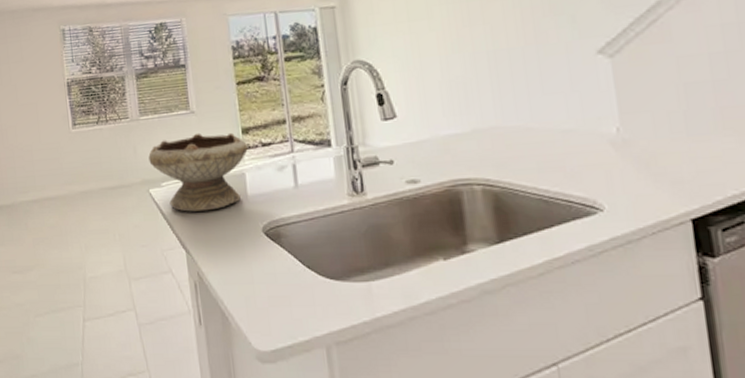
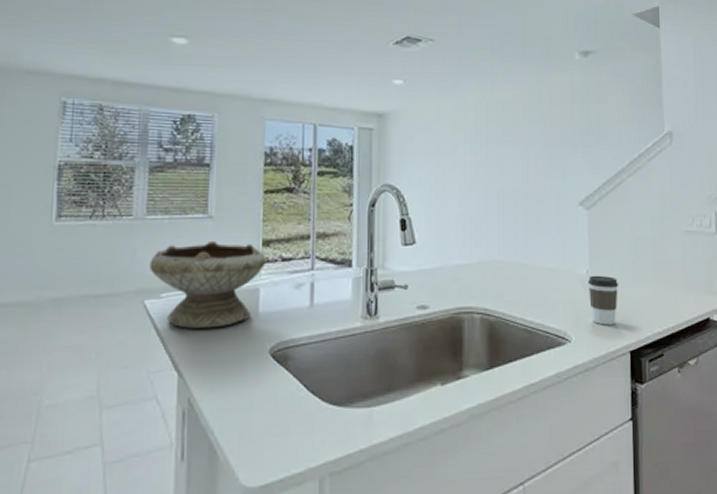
coffee cup: none [619,132,667,190] -> present [587,275,619,325]

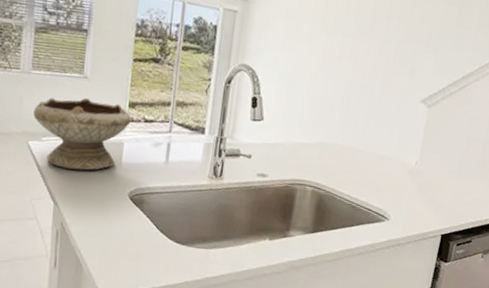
coffee cup: present [587,275,619,325] -> none [412,166,444,211]

